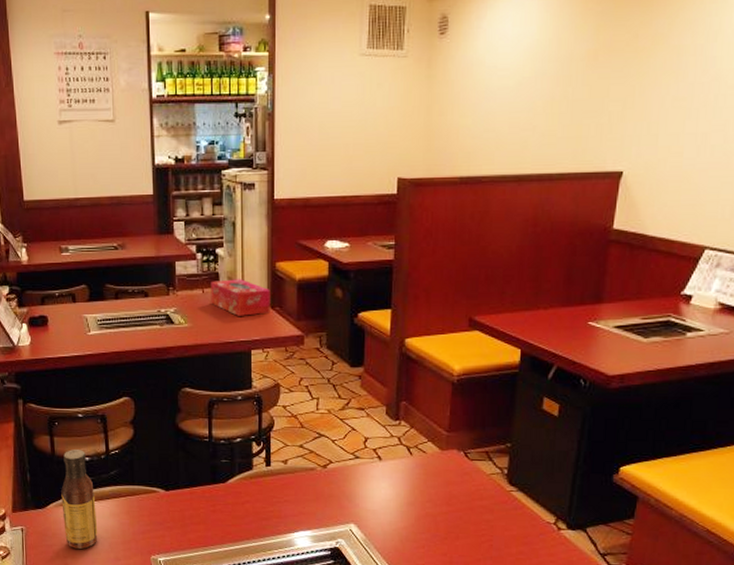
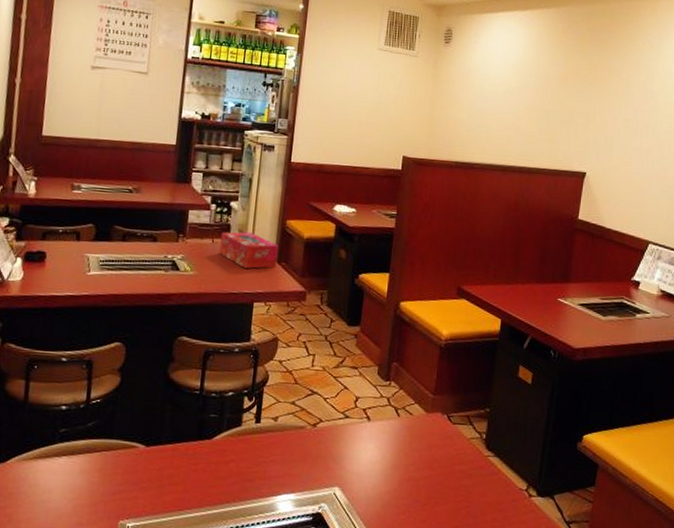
sauce bottle: present [61,449,98,549] -> none [23,396,66,512]

